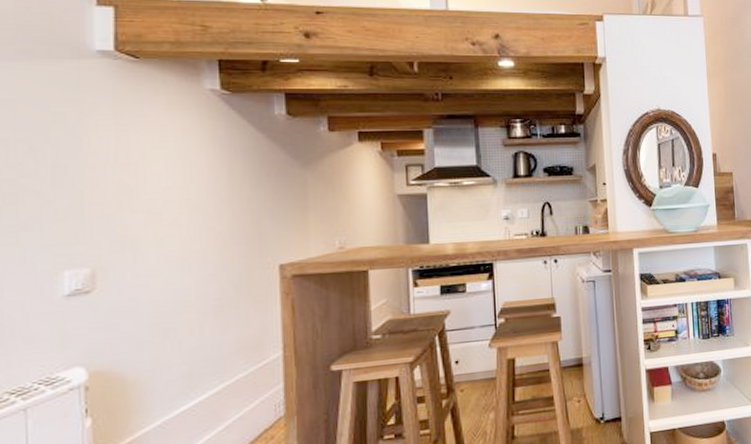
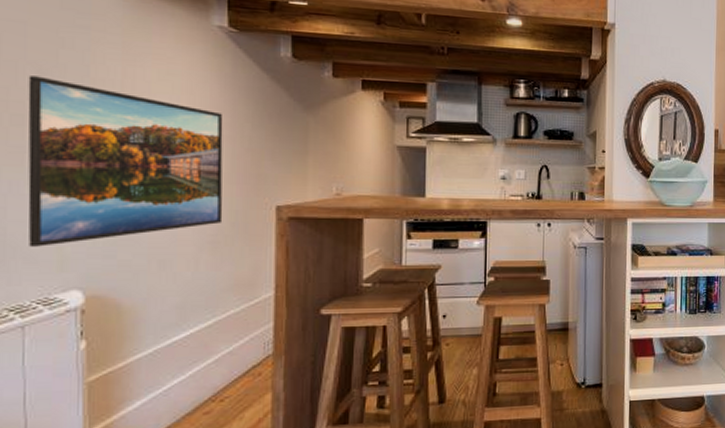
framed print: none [20,153,226,326] -> present [28,76,223,247]

